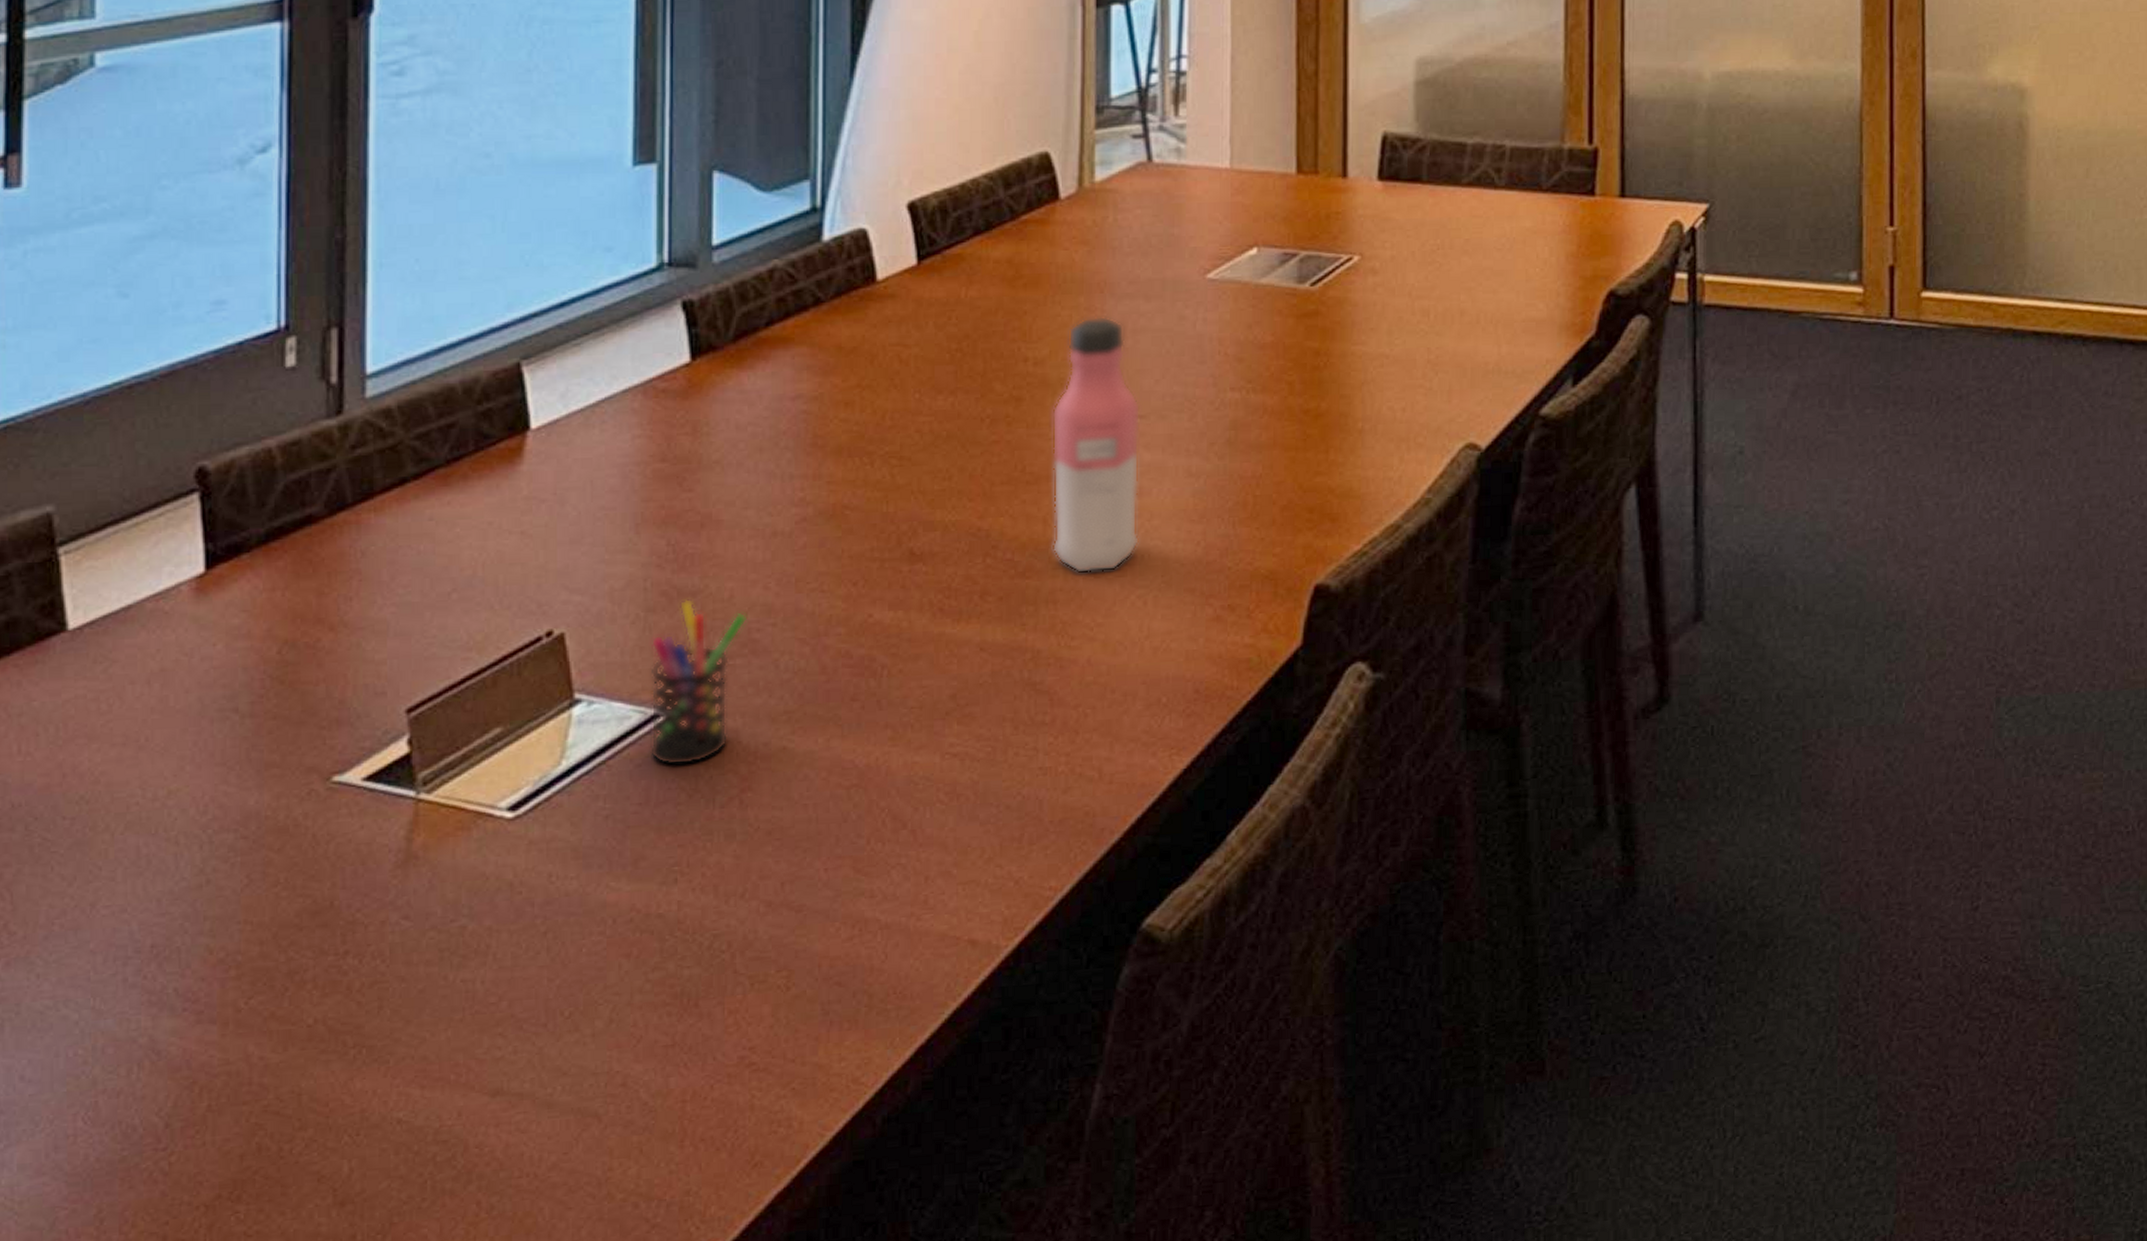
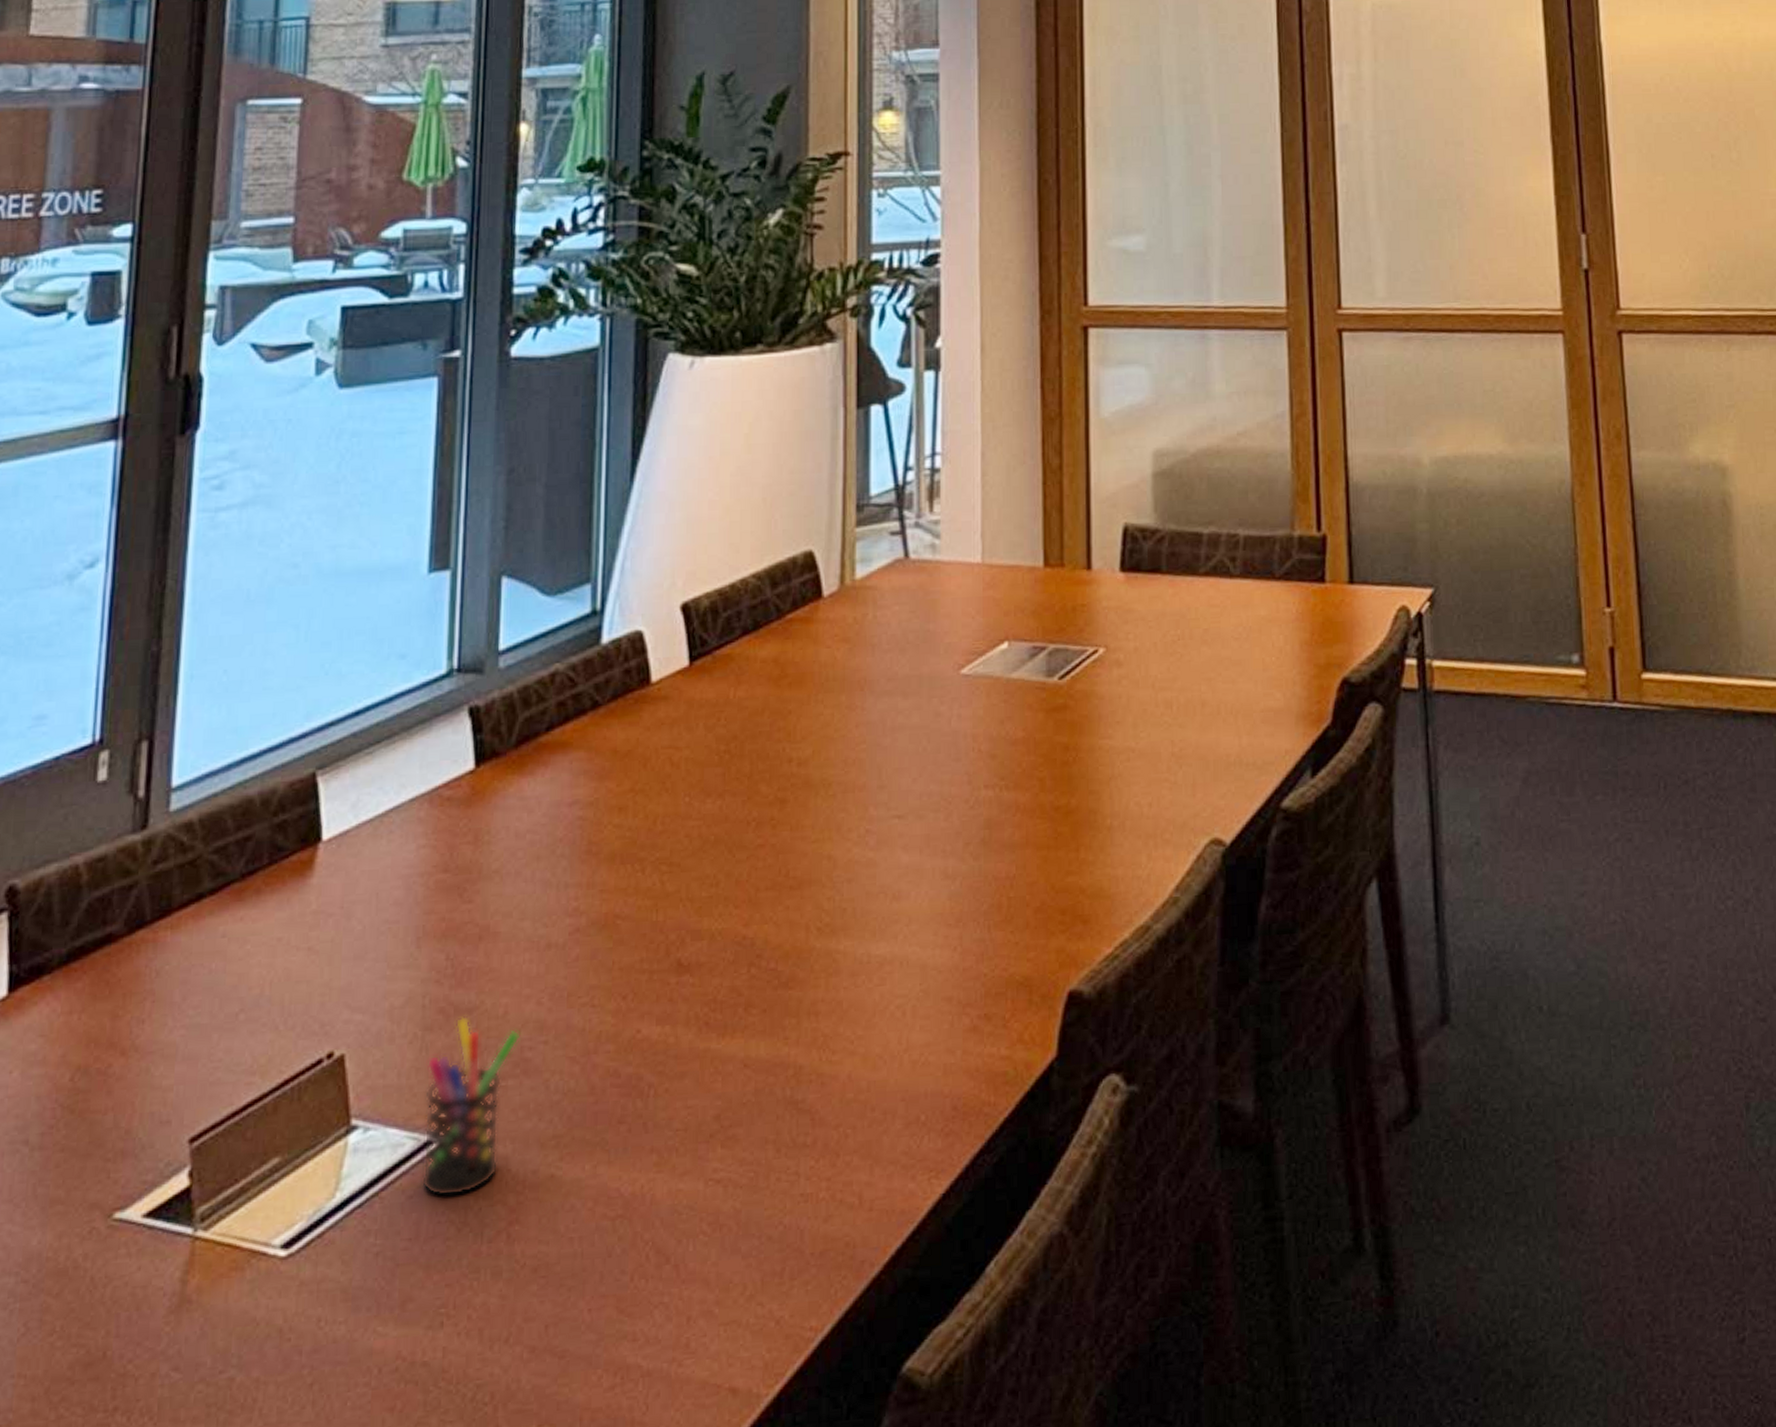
water bottle: present [1051,317,1141,574] -> none [813,715,899,983]

